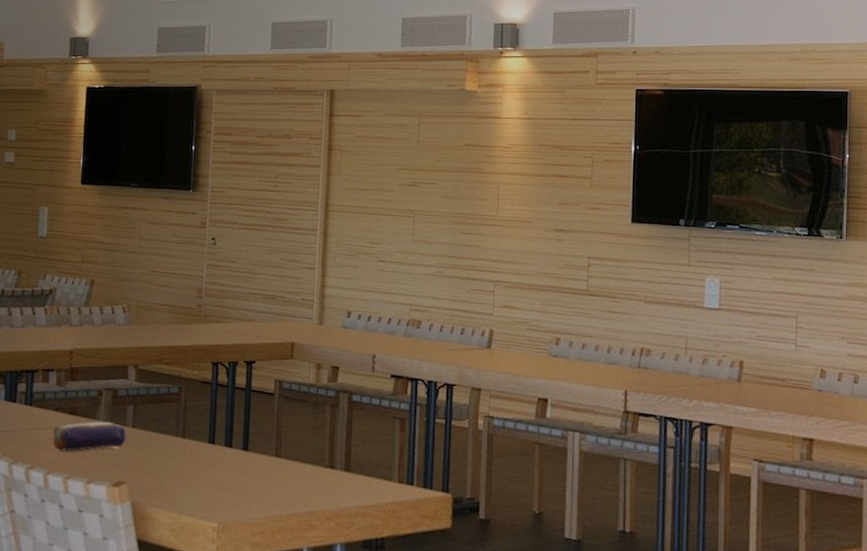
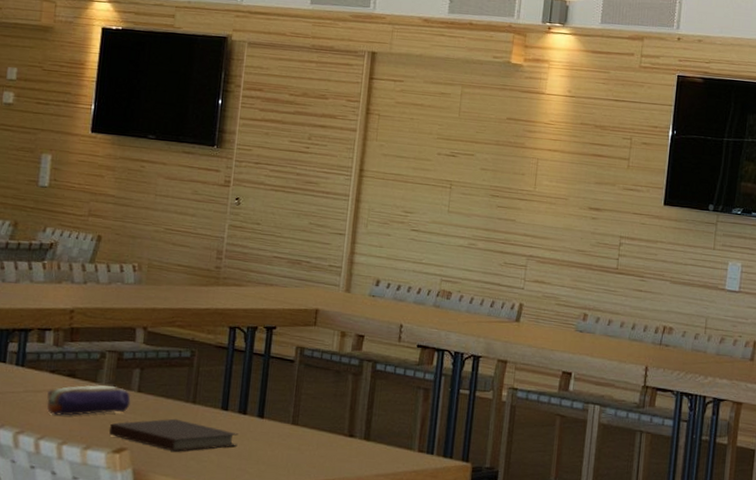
notebook: none [109,452,226,485] -> present [109,418,239,452]

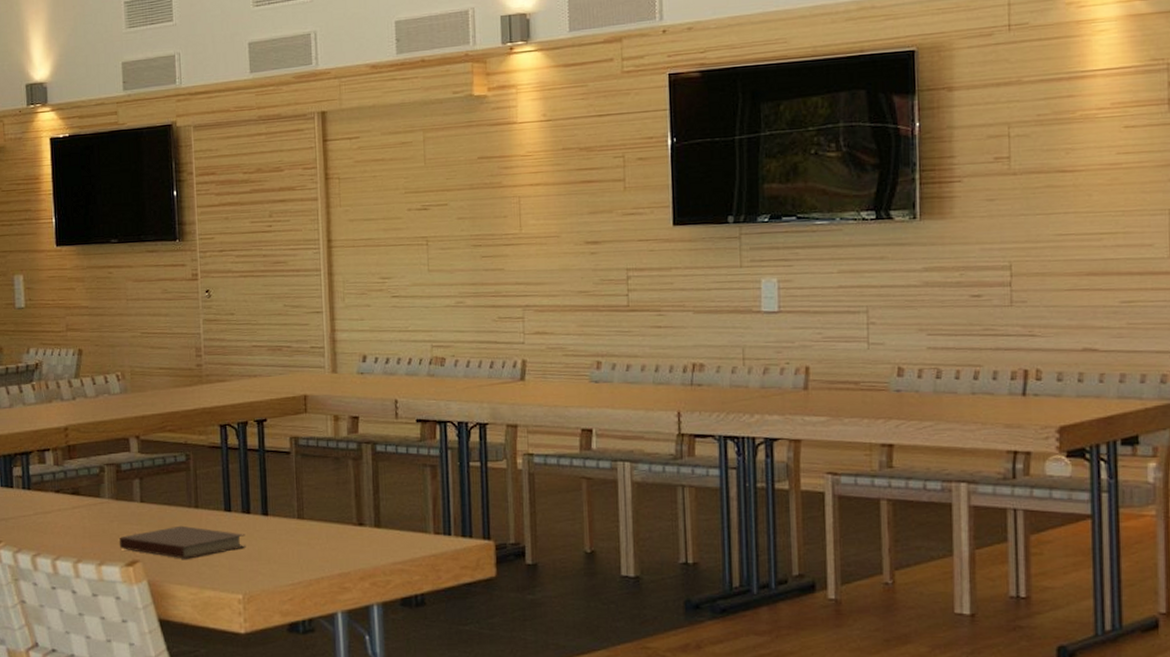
pencil case: present [46,385,131,416] -> none [55,498,135,534]

